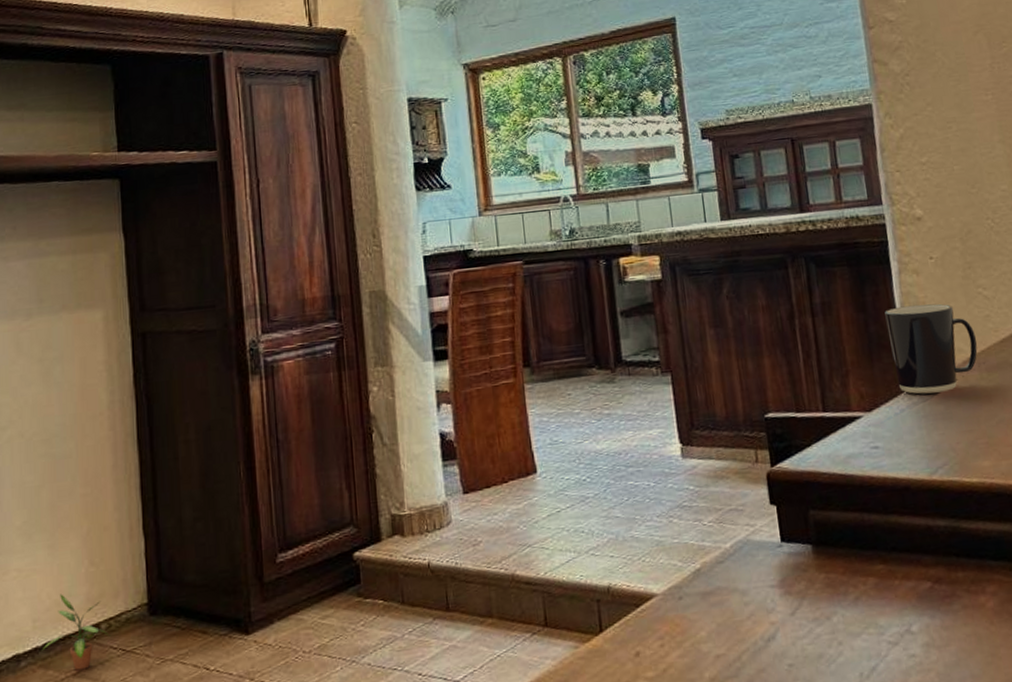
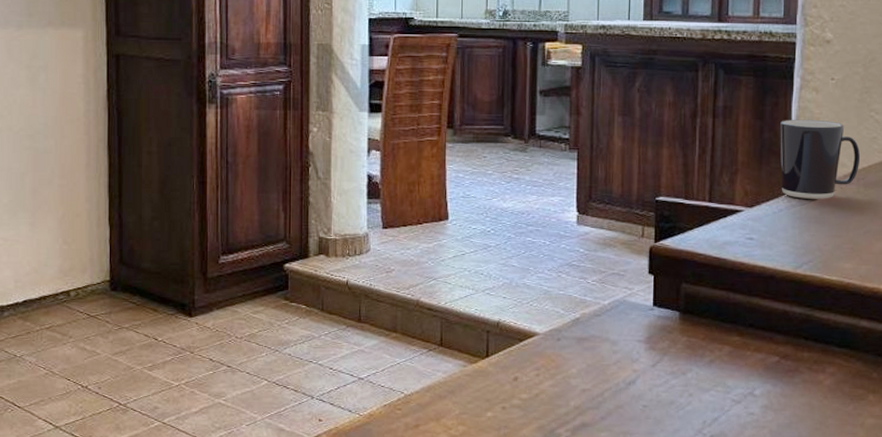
potted plant: present [43,594,110,671] -> none [23,263,78,325]

